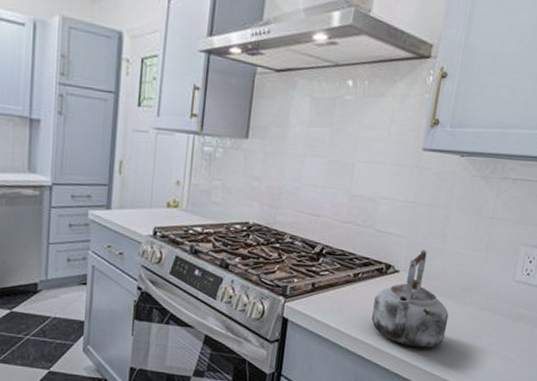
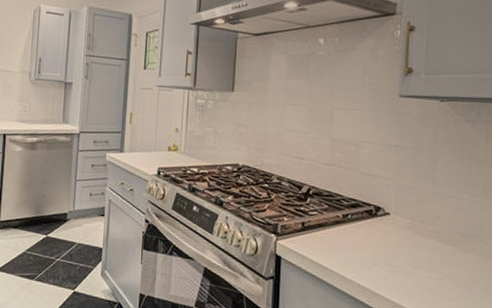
kettle: present [371,250,449,348] -> none [366,192,452,297]

